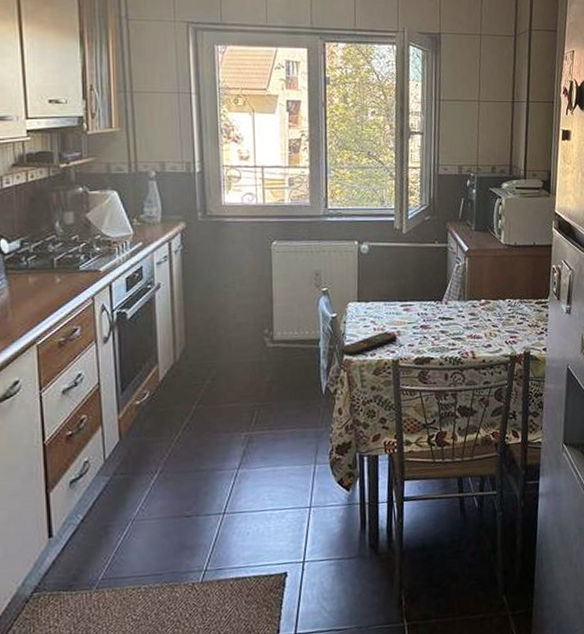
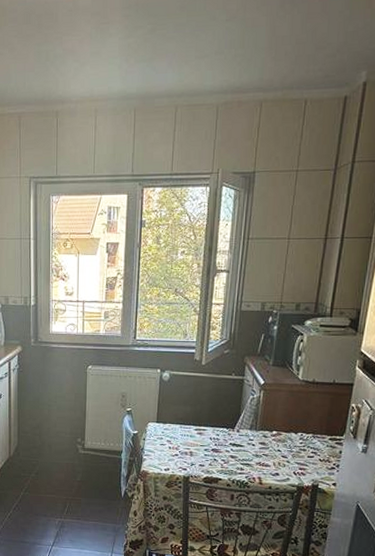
remote control: present [340,332,397,357] -> none [139,451,189,469]

